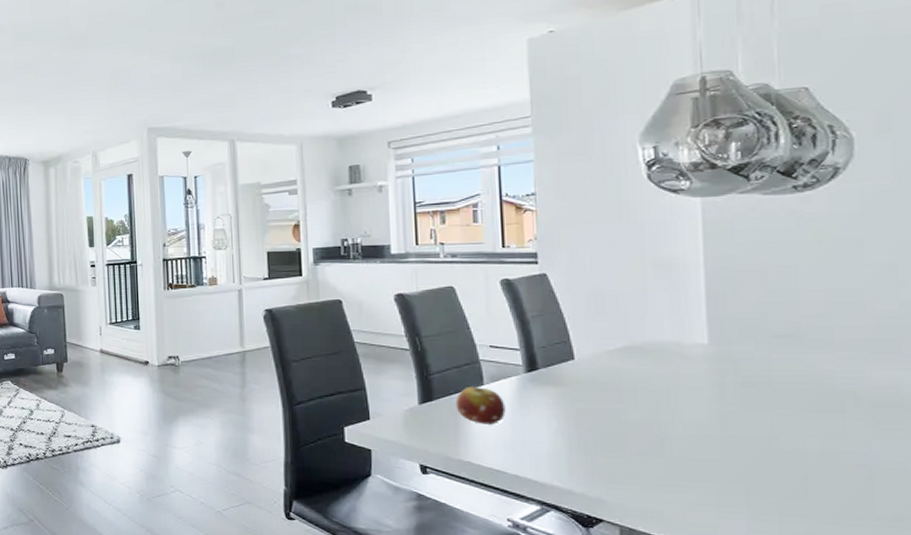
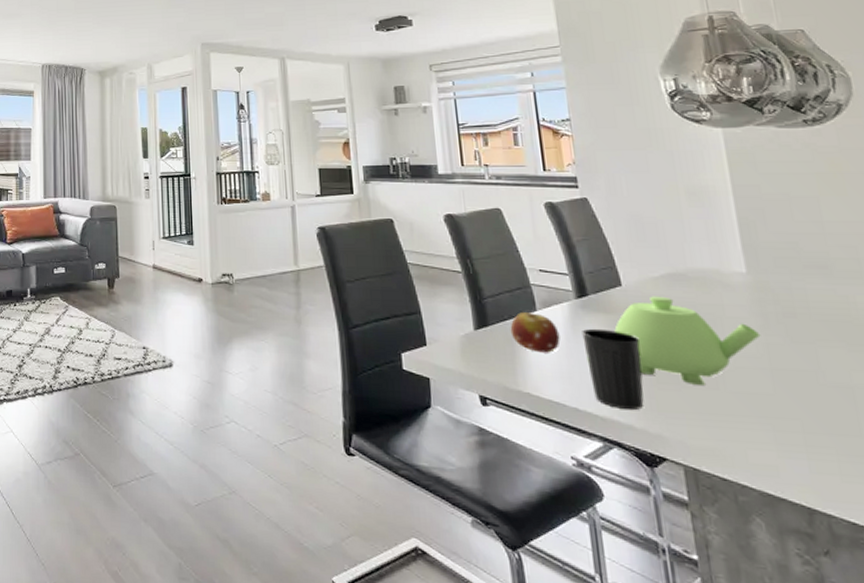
cup: none [529,400,588,476] -> present [582,328,644,410]
teapot: none [562,368,715,452] -> present [614,296,761,385]

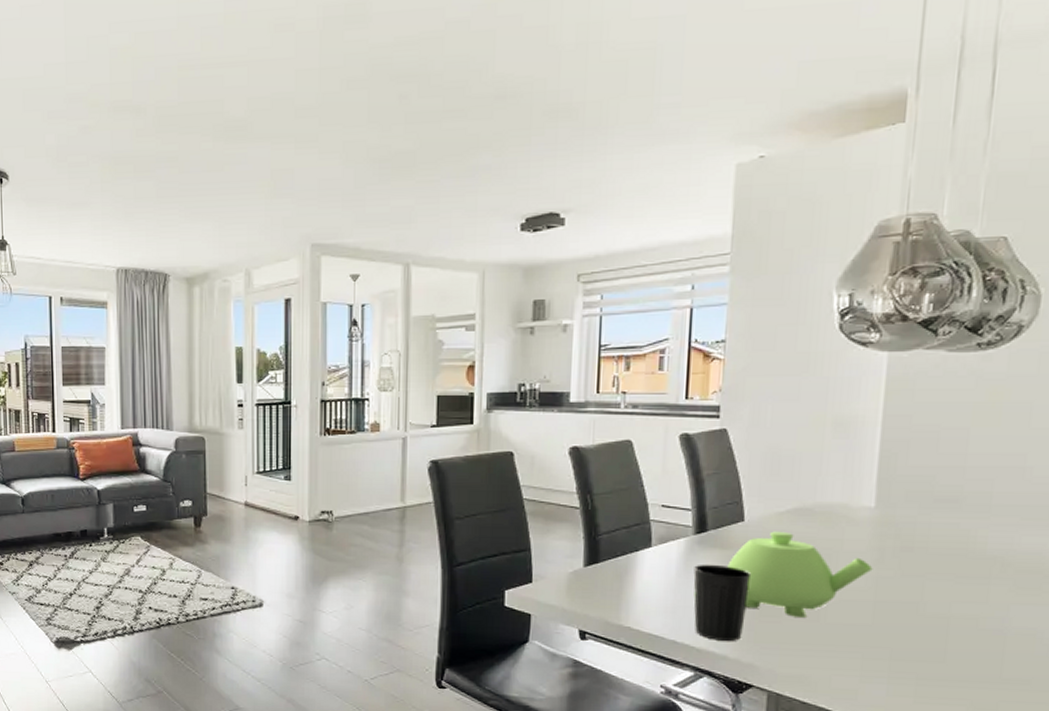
fruit: present [510,312,560,353] -> none [621,549,671,589]

